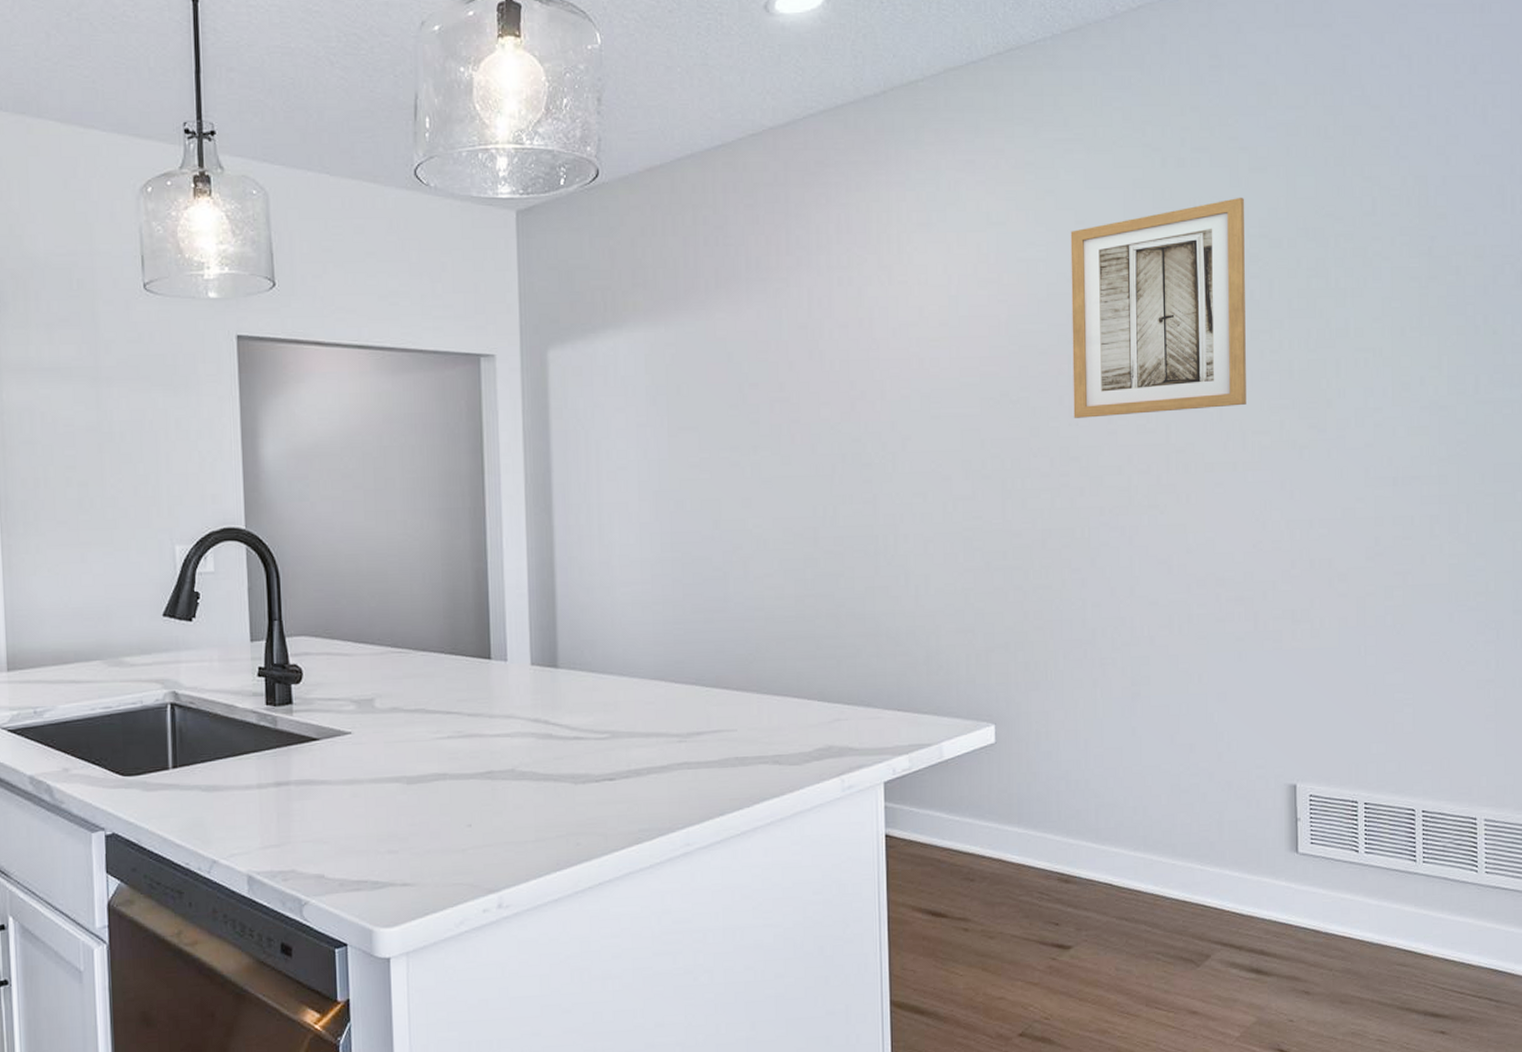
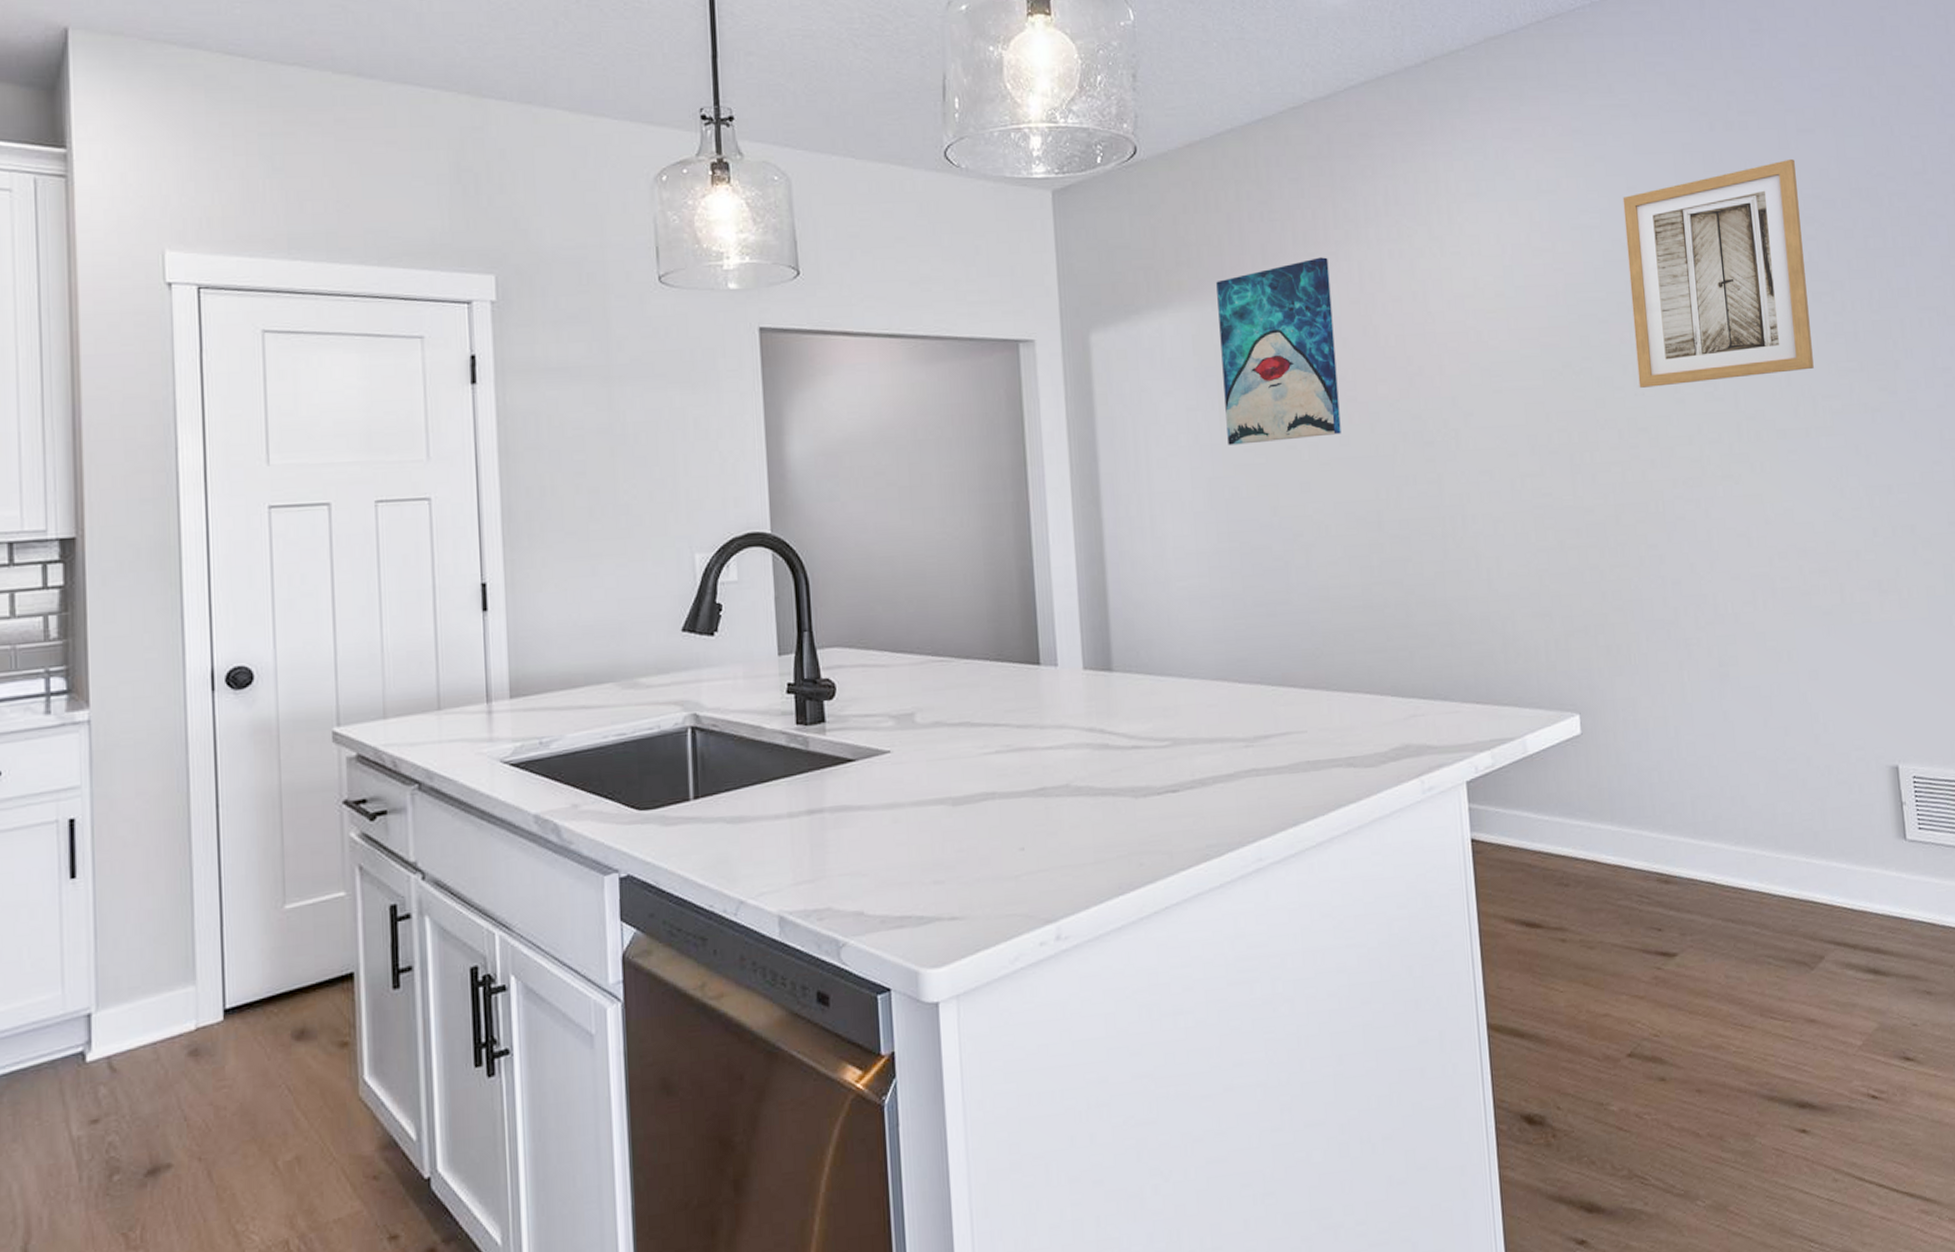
wall art: none [670,282,783,461] -> present [1216,257,1341,445]

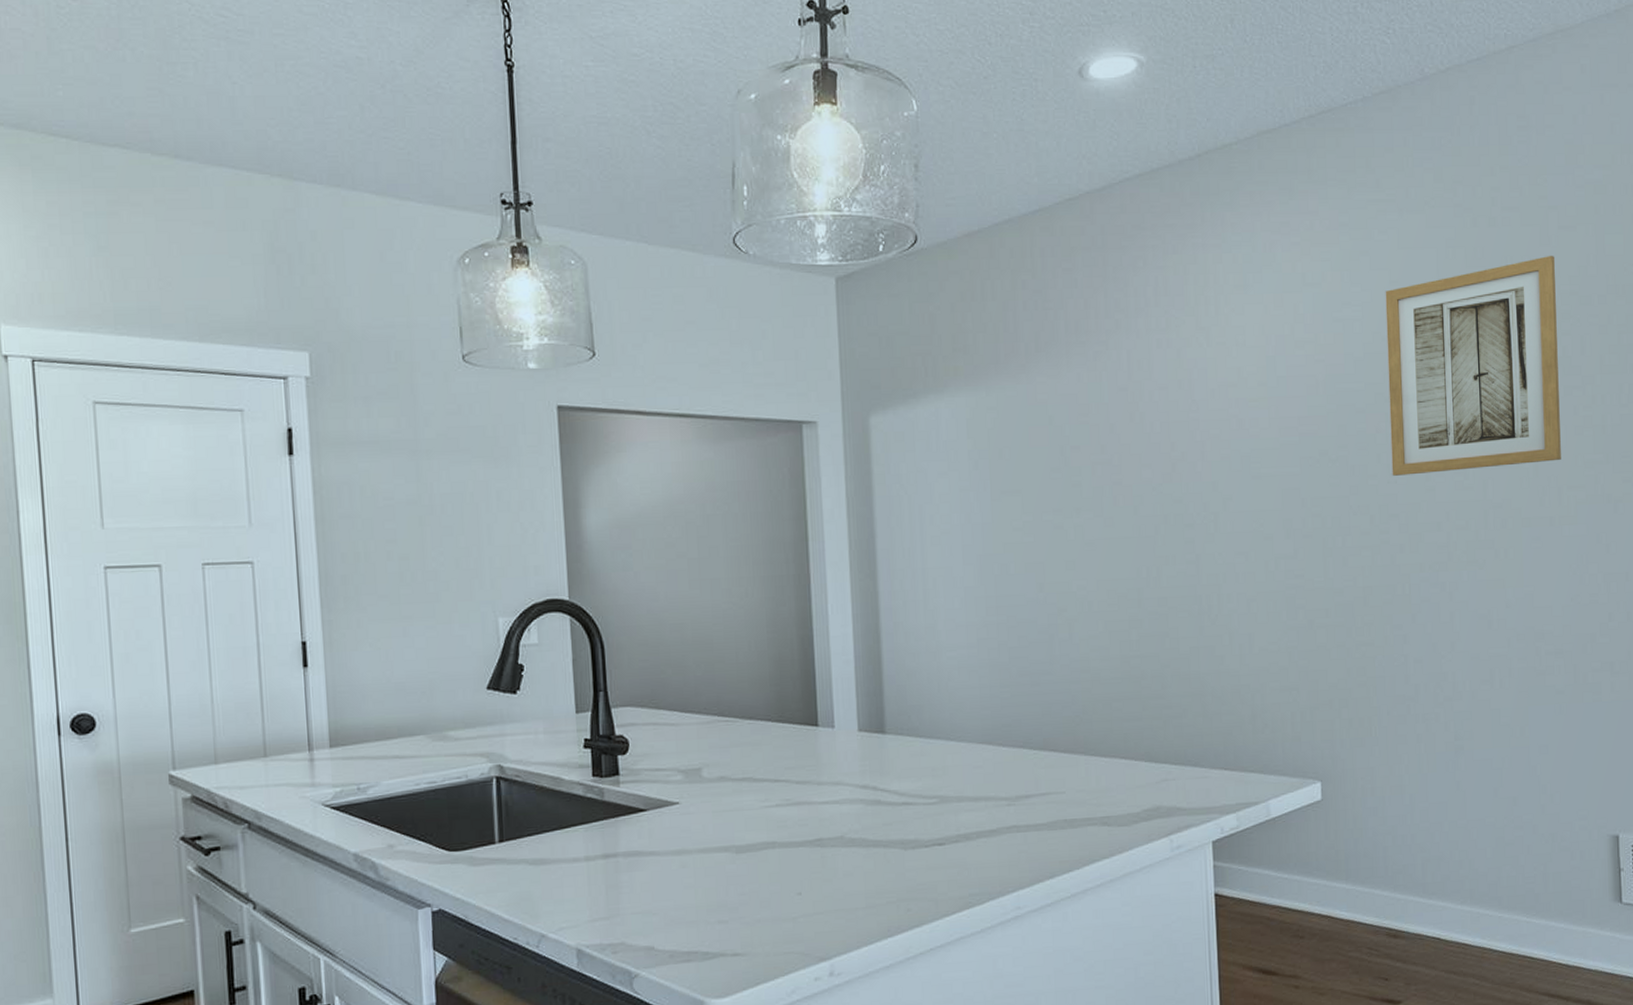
wall art: present [1216,257,1341,445] -> none [991,346,1106,525]

